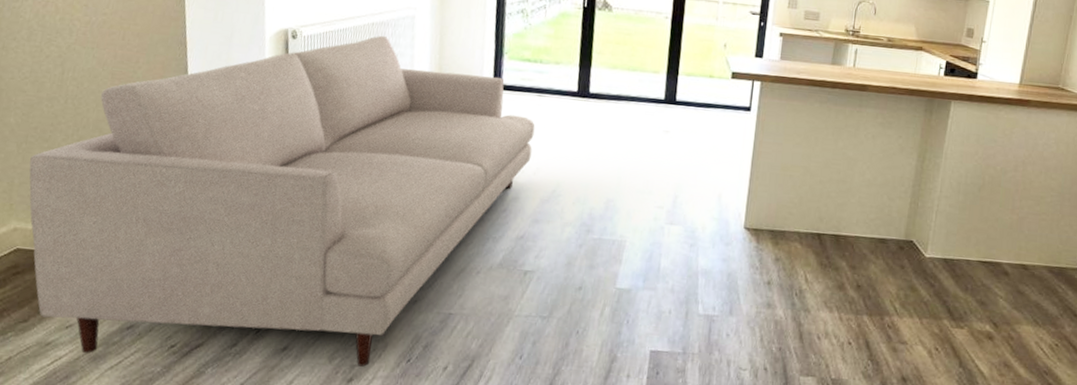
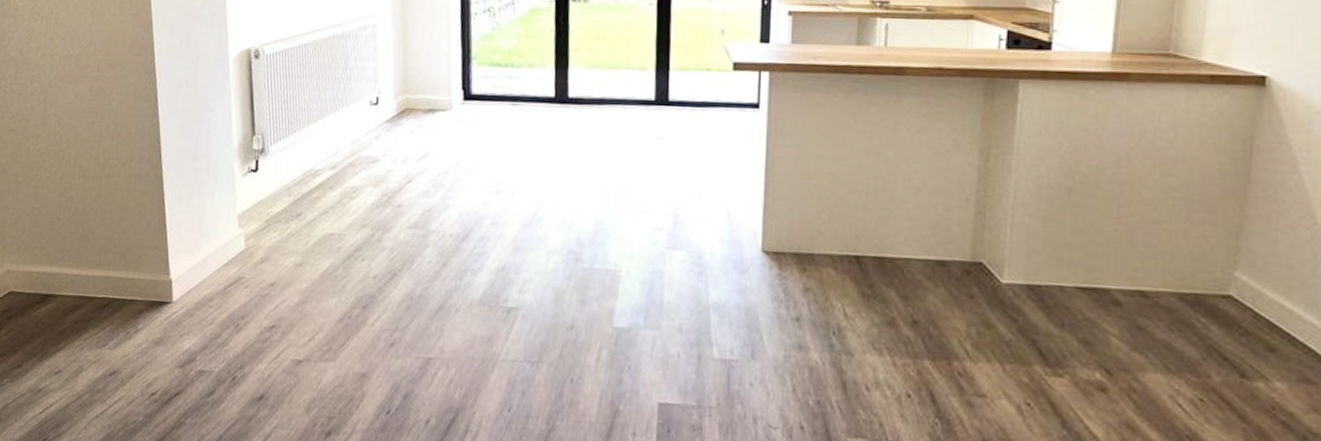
sofa: present [29,35,535,367] -> none [19,48,510,419]

